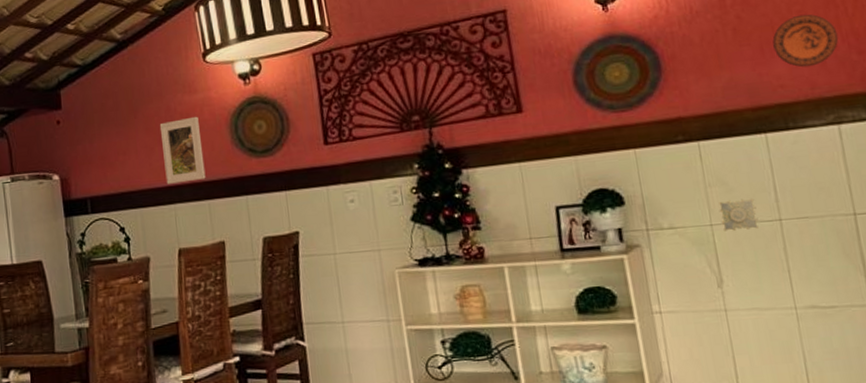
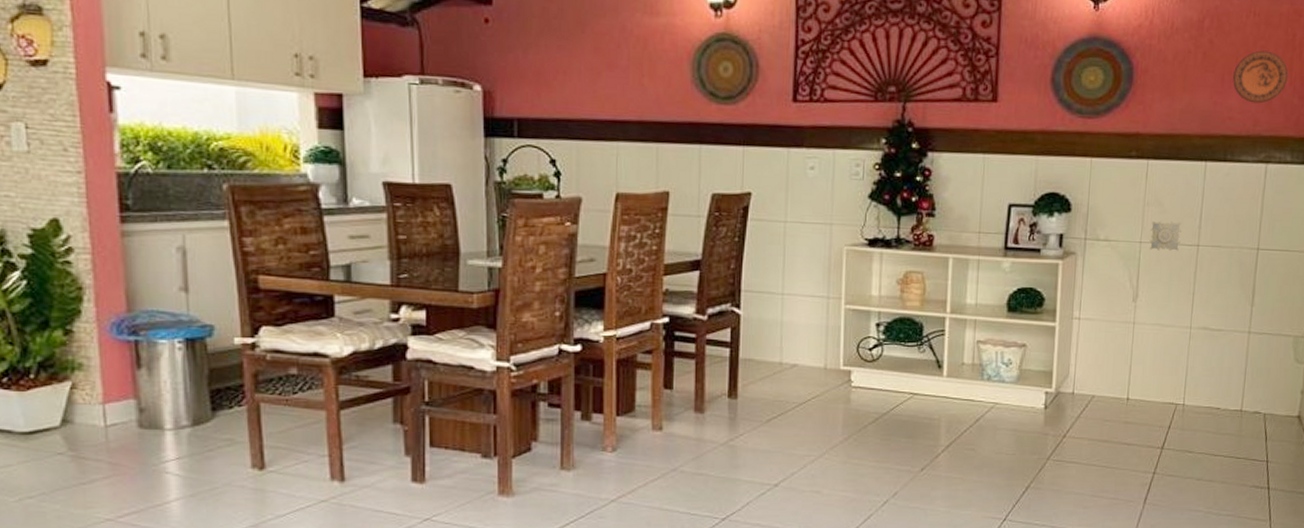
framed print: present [159,116,206,184] -> none [610,43,658,119]

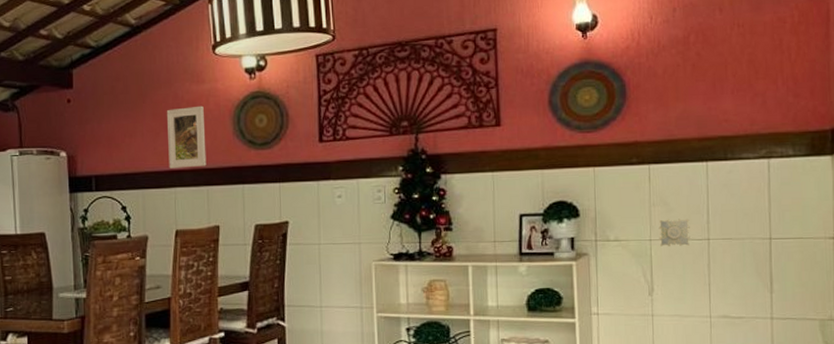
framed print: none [610,43,658,119] -> present [166,105,207,169]
decorative plate: present [1233,50,1289,104] -> none [724,57,780,105]

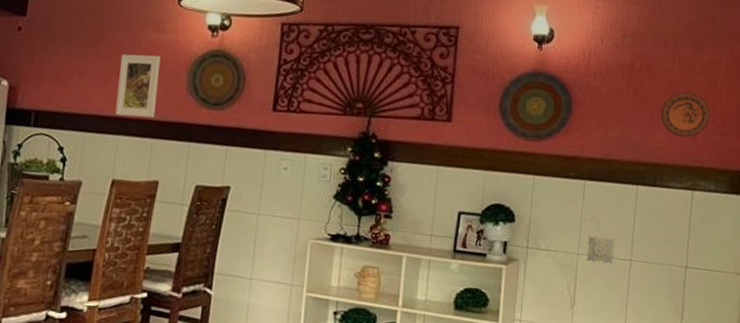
decorative plate: none [724,57,780,105] -> present [661,92,711,138]

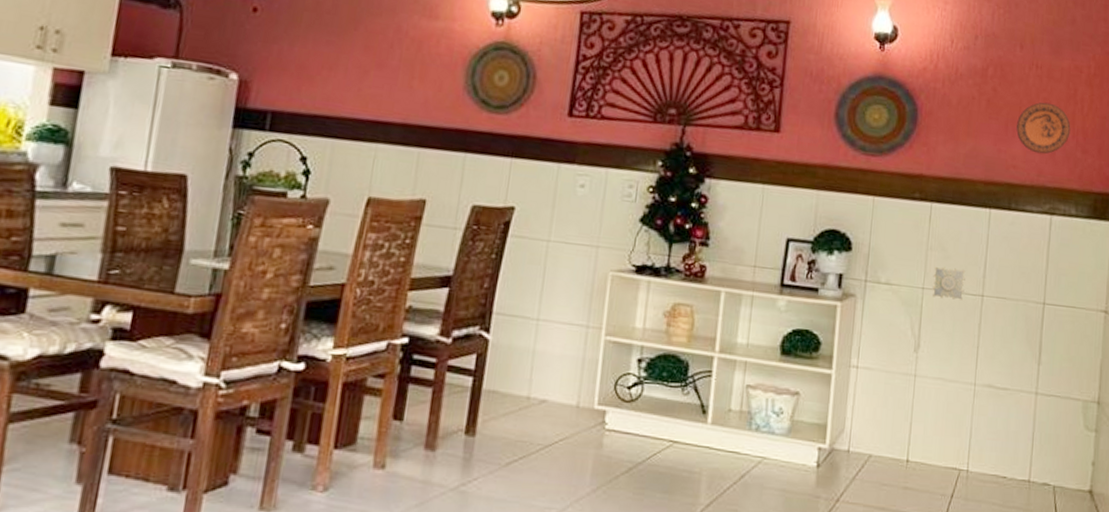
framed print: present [115,54,161,118] -> none [373,44,432,123]

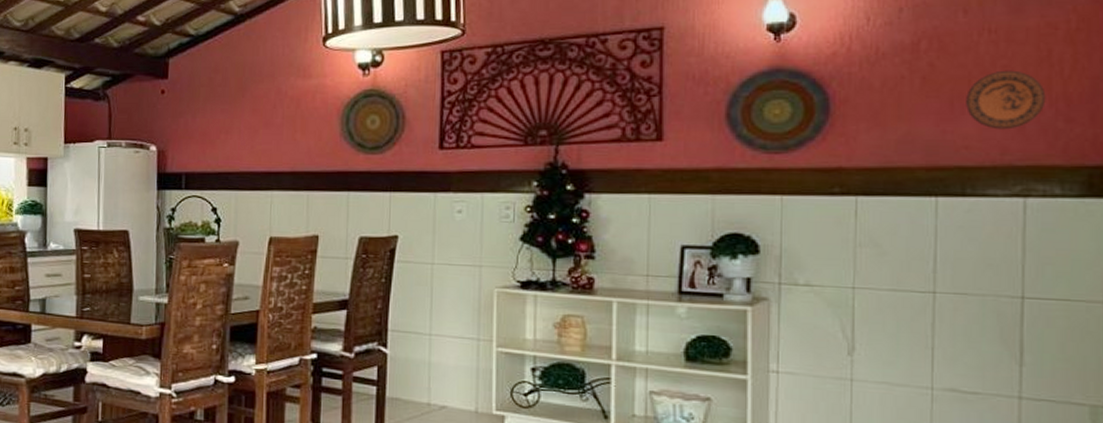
decorative tile: present [932,267,966,300] -> none [865,264,909,298]

